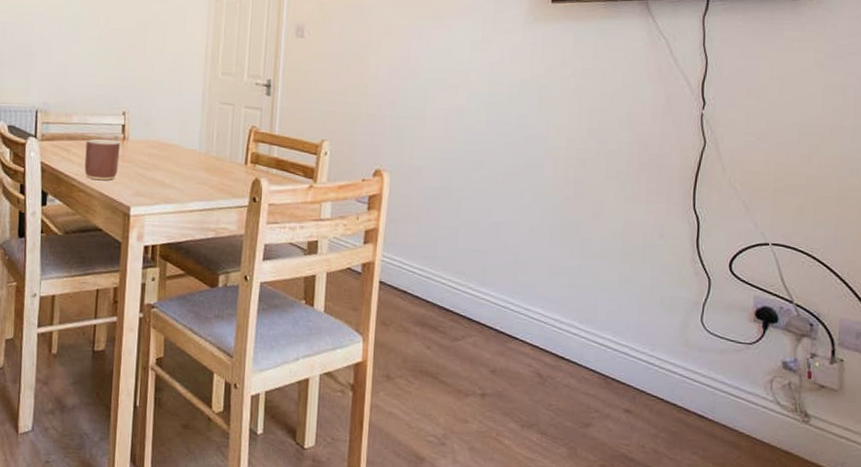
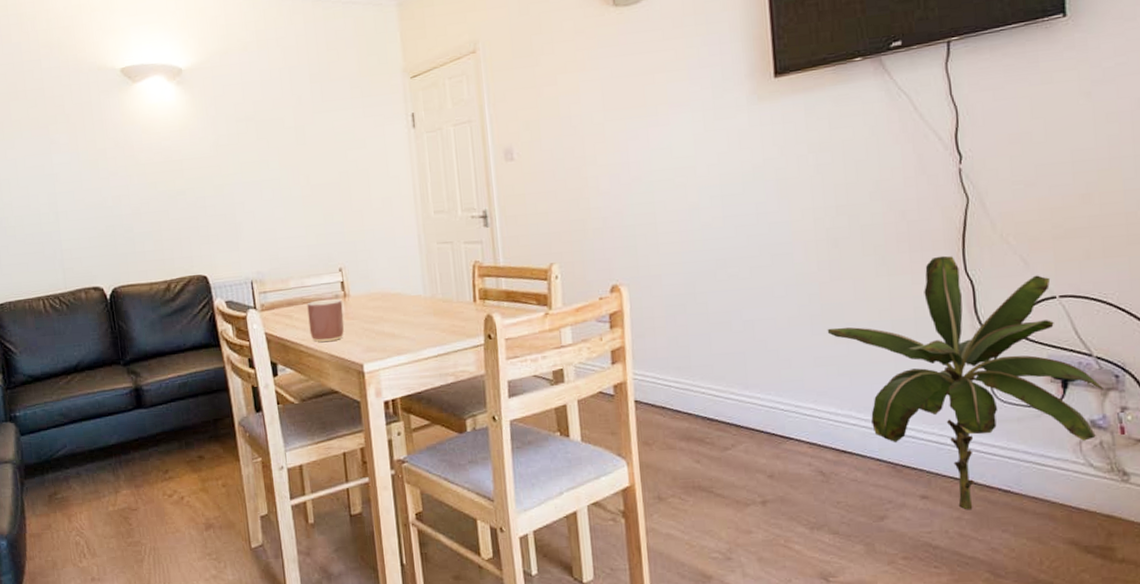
plant: none [563,190,798,428] -> present [827,255,1103,509]

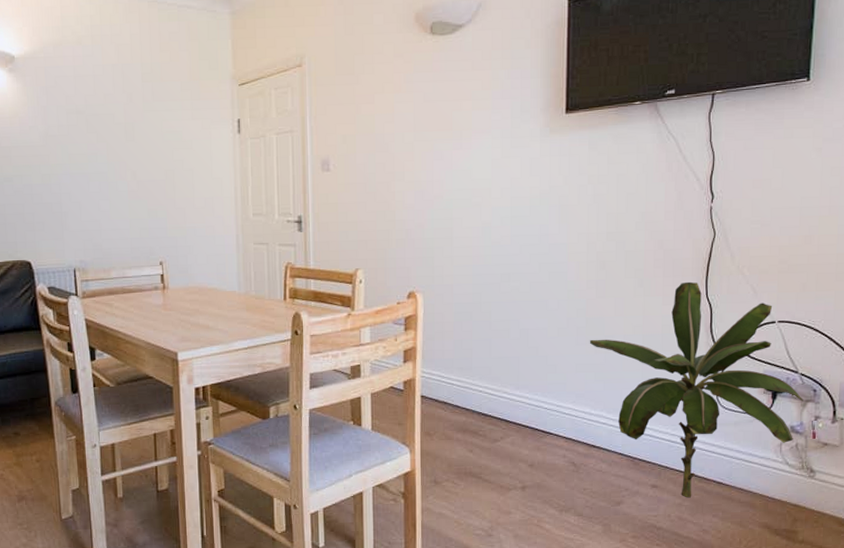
mug: present [307,298,345,343] -> none [127,290,162,331]

